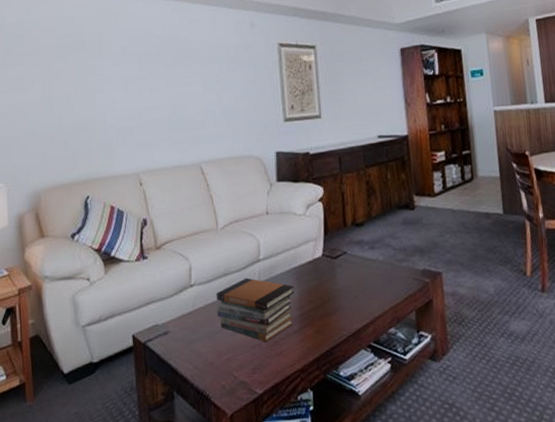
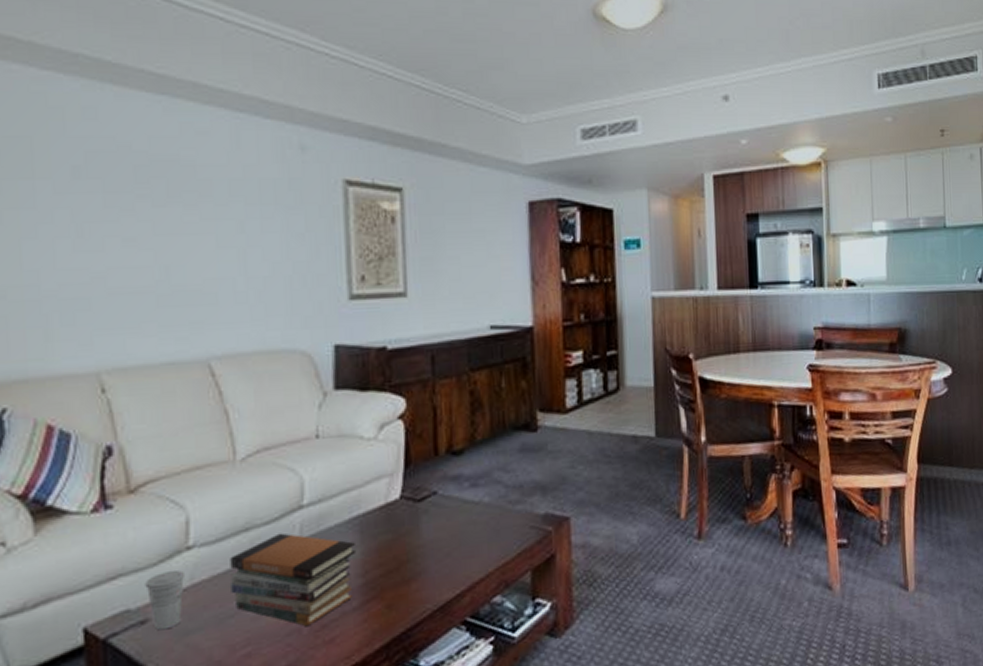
cup: none [166,300,190,339] -> present [145,570,186,631]

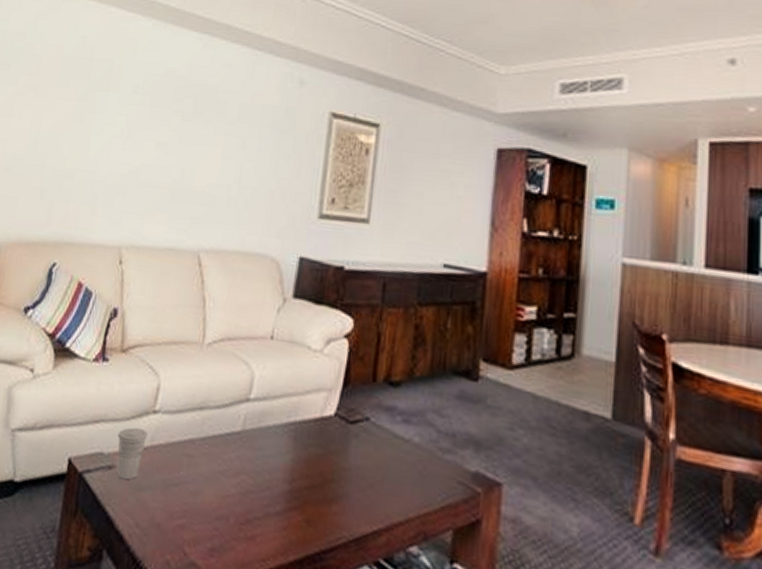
book stack: present [230,533,357,627] -> none [179,419,288,517]

